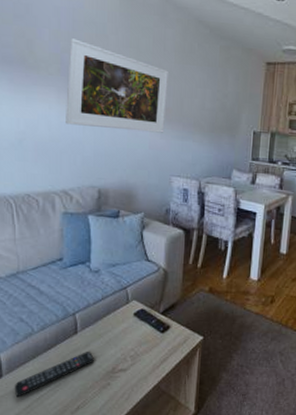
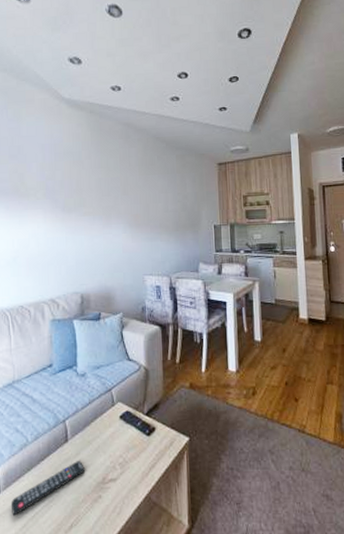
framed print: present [66,38,168,133] -> none [51,167,135,240]

